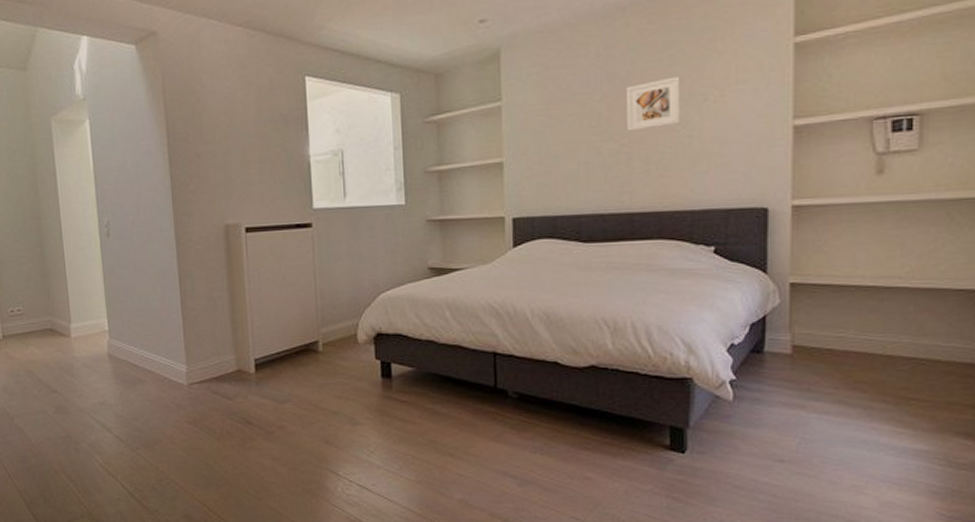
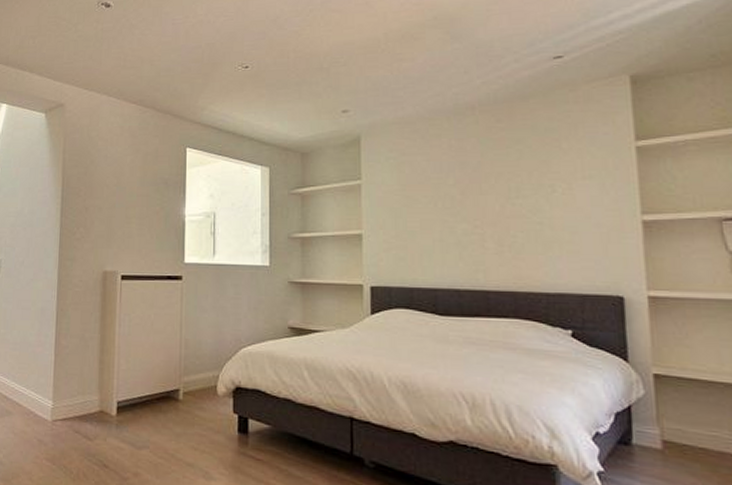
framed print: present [627,76,681,131] -> none [478,169,531,215]

